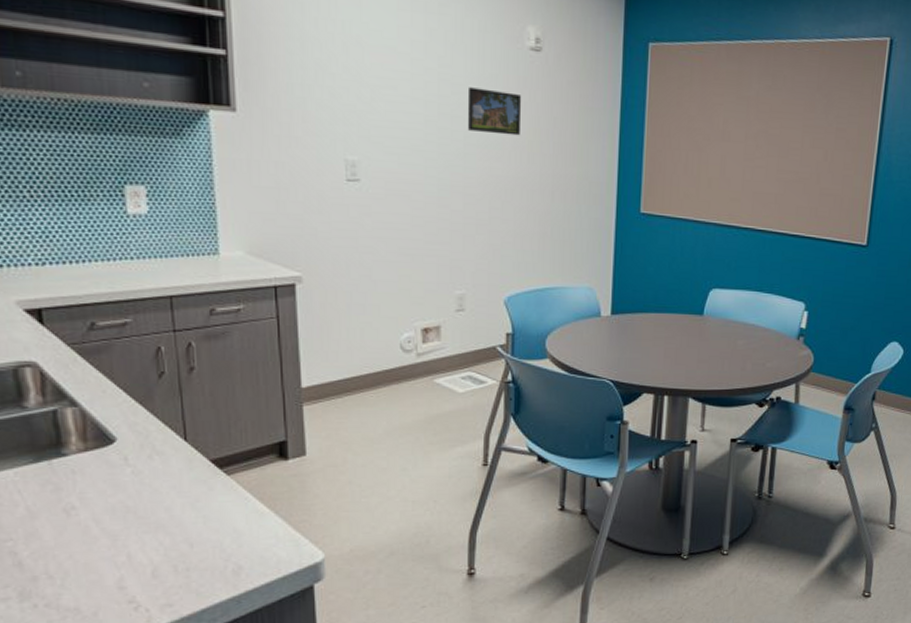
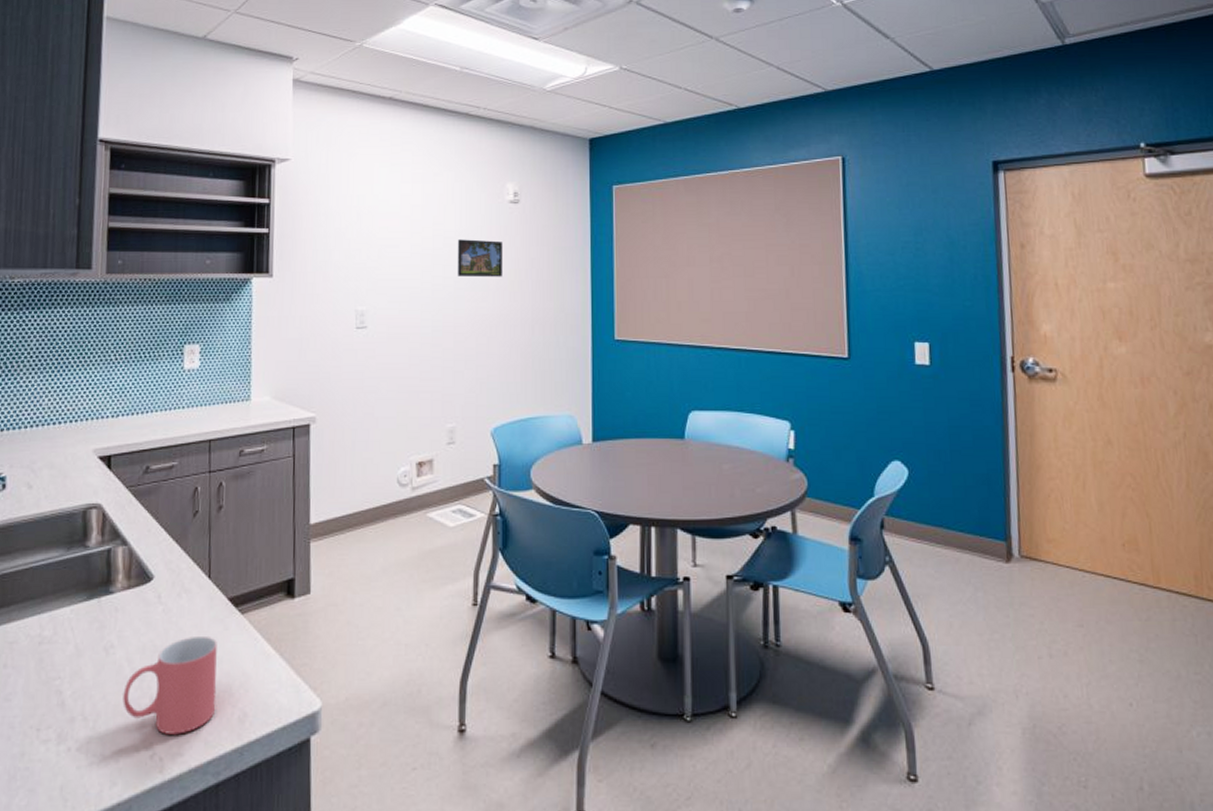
mug: none [94,497,206,588] -> present [123,637,217,735]

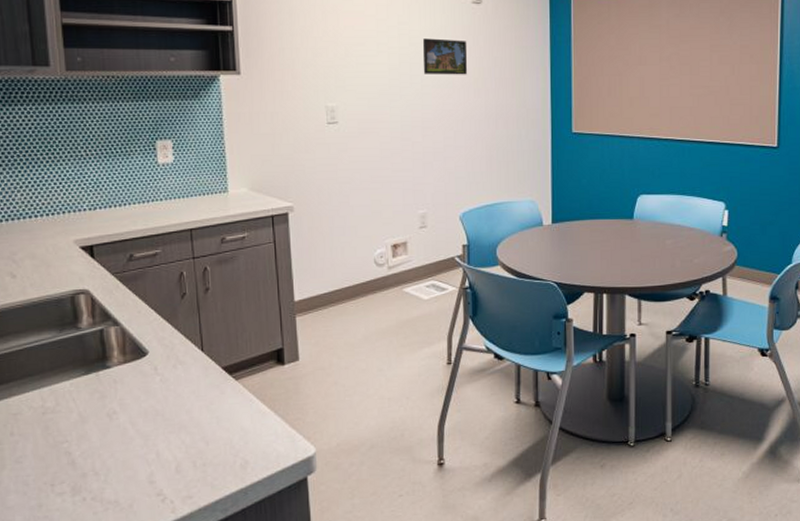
mug: present [123,637,217,735] -> none [130,400,219,482]

